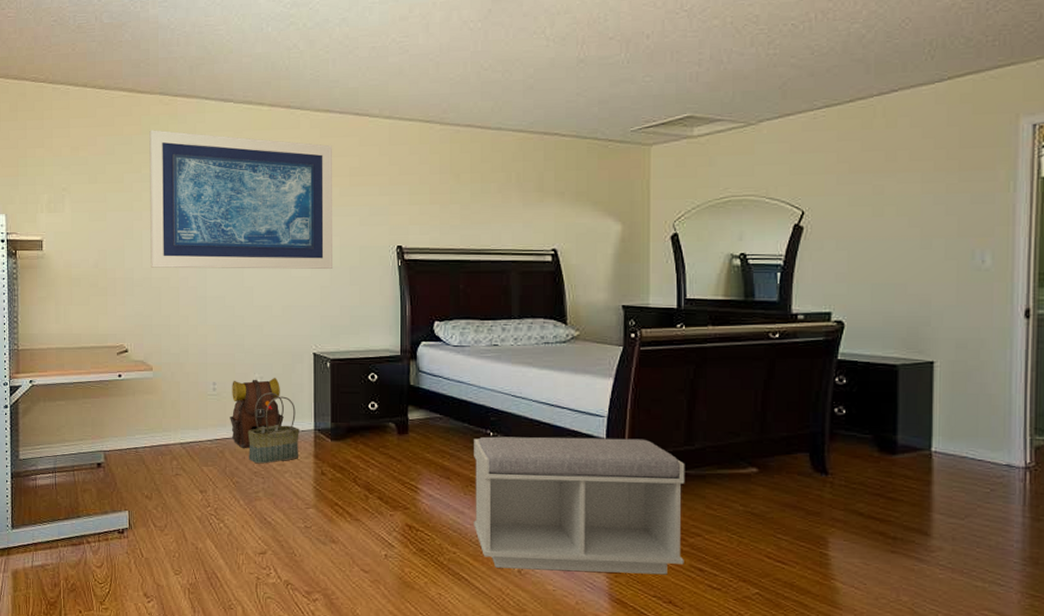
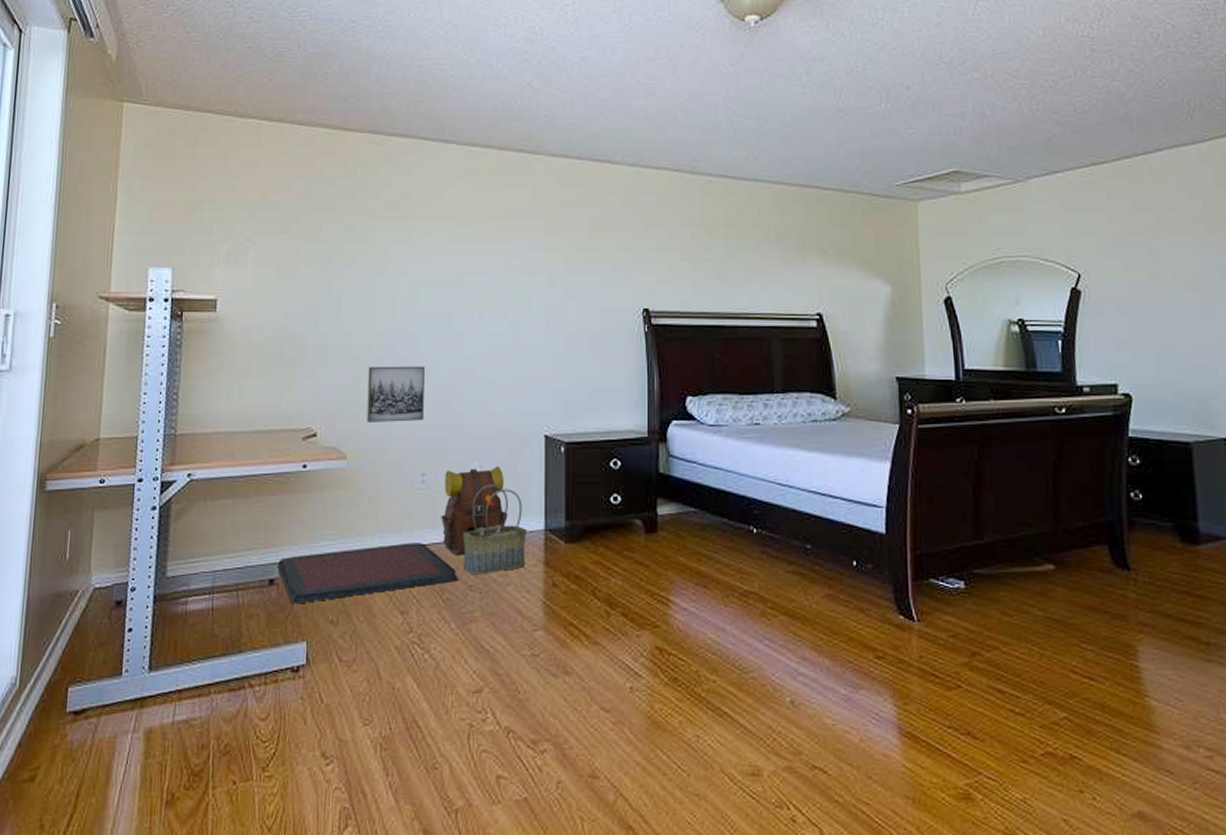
doormat: none [102,437,245,483] -> present [277,543,459,604]
wall art: present [149,130,332,270] -> none [350,172,569,336]
wall art: none [167,295,213,341] -> present [366,366,425,422]
bench: present [474,436,685,575] -> none [735,532,981,700]

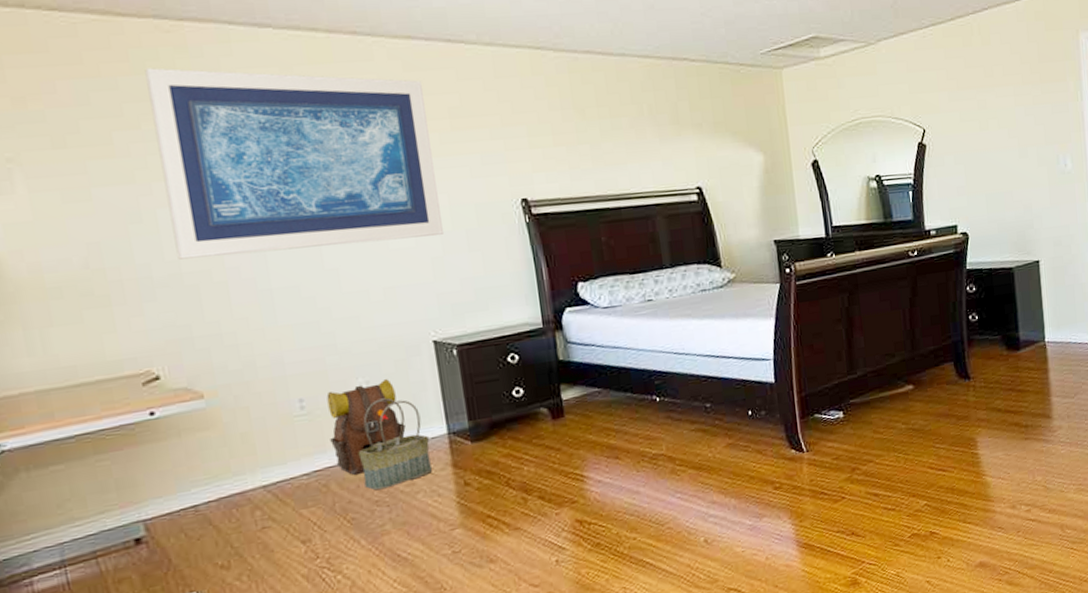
doormat: present [277,543,459,604] -> none [140,469,362,559]
wall art: none [350,172,569,336] -> present [145,67,443,260]
wall art: present [366,366,425,422] -> none [210,285,290,355]

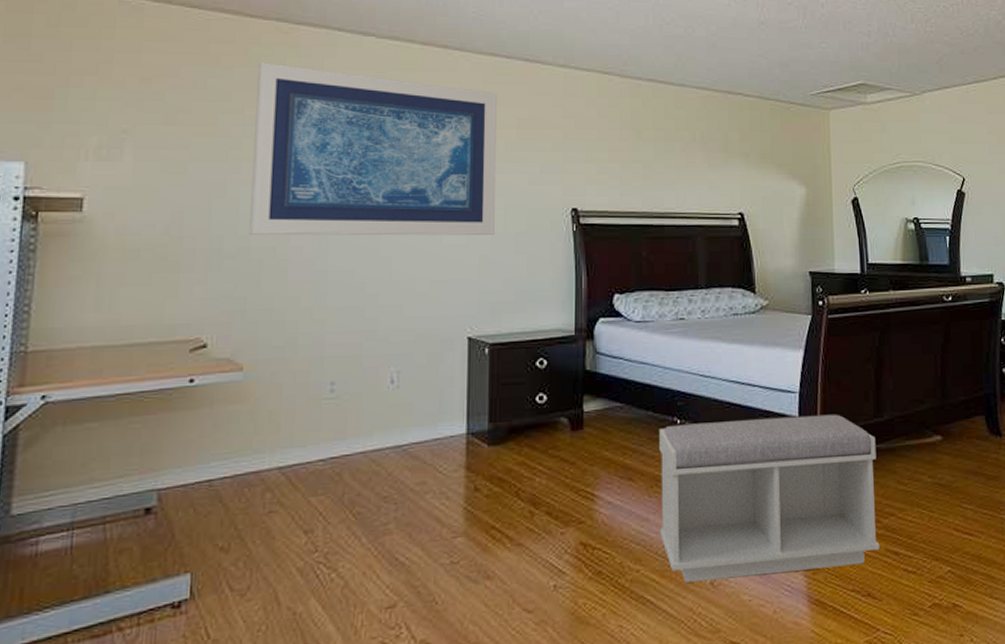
backpack: present [326,379,406,475] -> none [352,371,427,466]
basket: present [358,398,432,491] -> none [376,390,447,486]
bench: none [639,375,861,543] -> present [659,414,880,583]

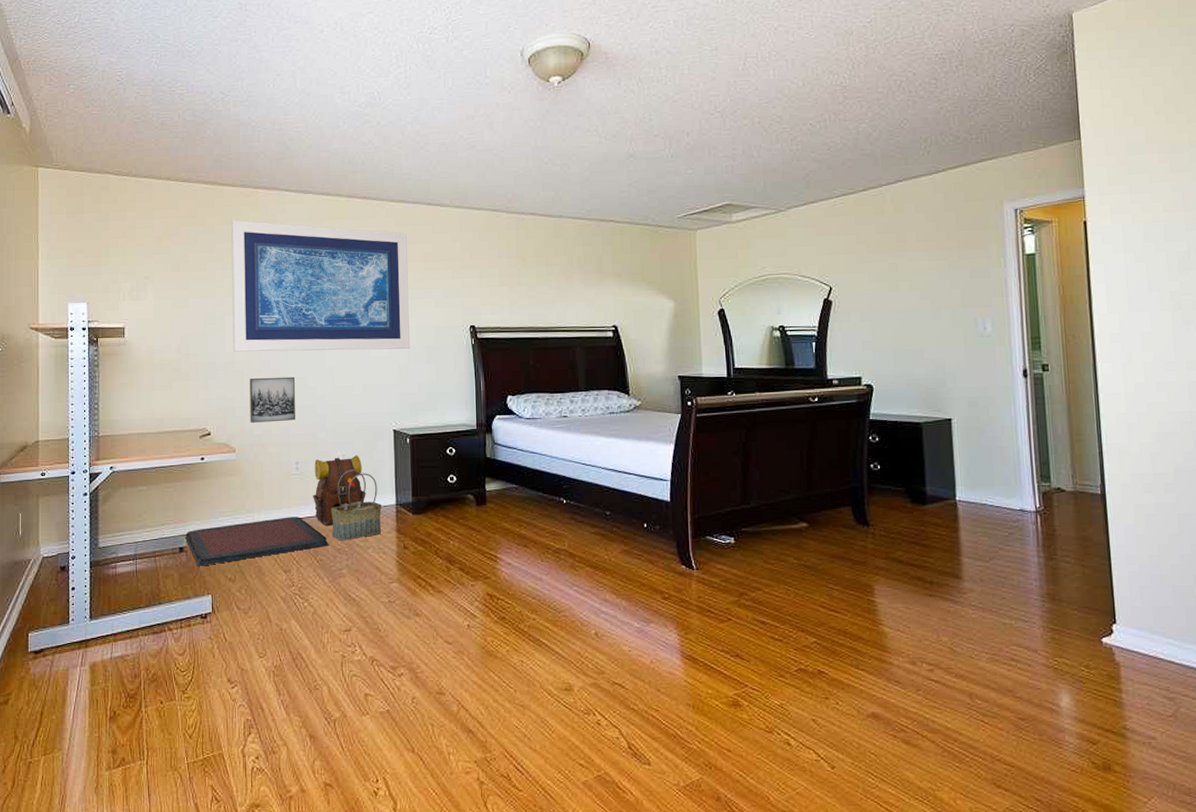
doormat: none [155,455,371,534] -> present [185,517,329,566]
wall art: none [267,268,336,330] -> present [249,376,295,423]
backpack: none [352,371,427,466] -> present [313,455,366,526]
basket: none [376,390,447,486] -> present [330,469,381,541]
bench: present [659,414,880,583] -> none [548,500,748,632]

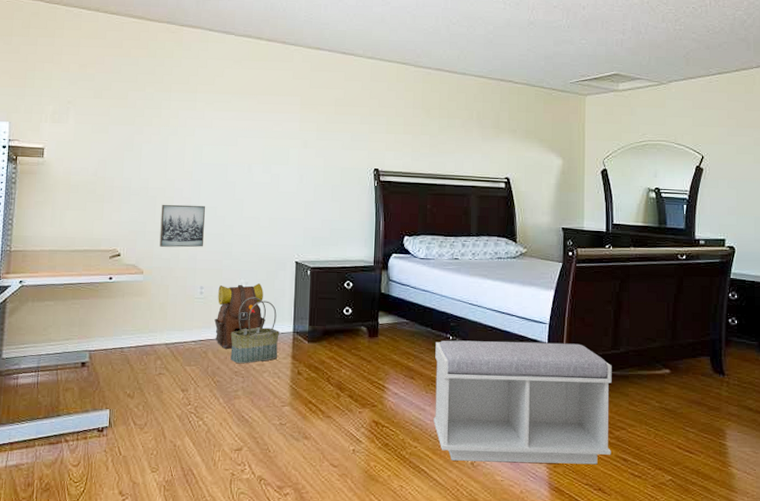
doormat: present [185,517,329,566] -> none [88,338,227,382]
wall art: present [231,220,410,352] -> none [148,54,321,187]
bench: none [548,500,748,632] -> present [433,340,612,465]

